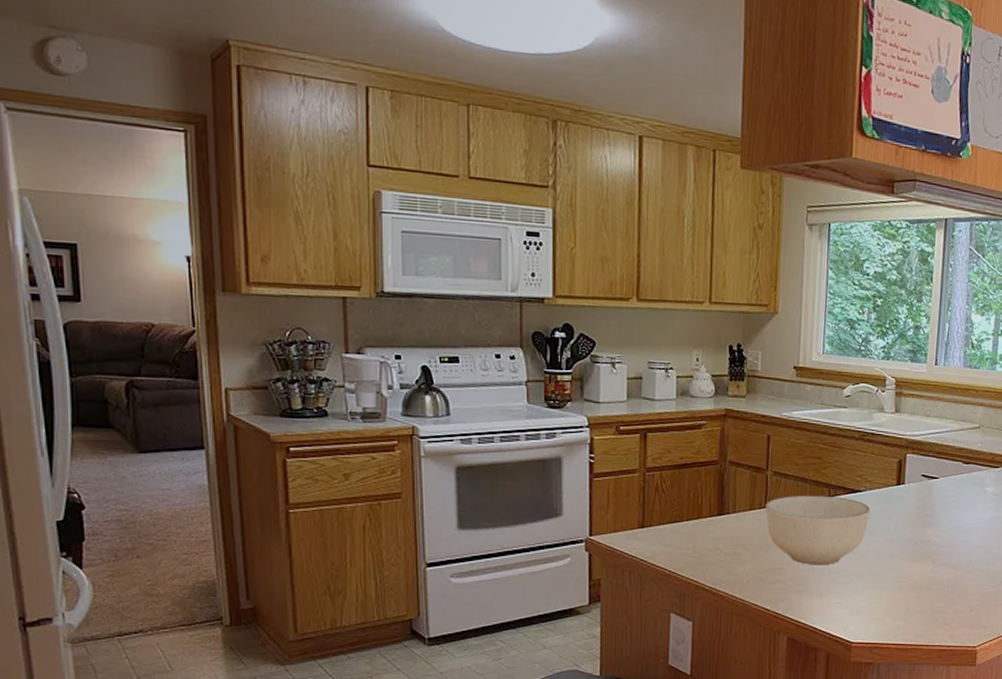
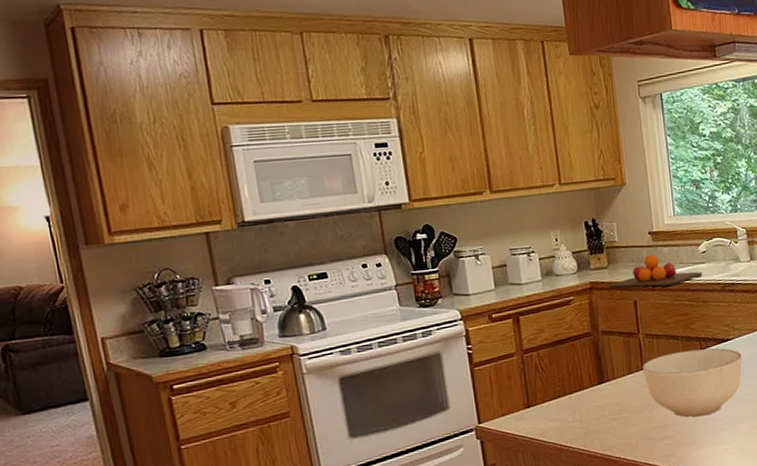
chopping board: none [744,391,843,426] -> present [609,255,703,289]

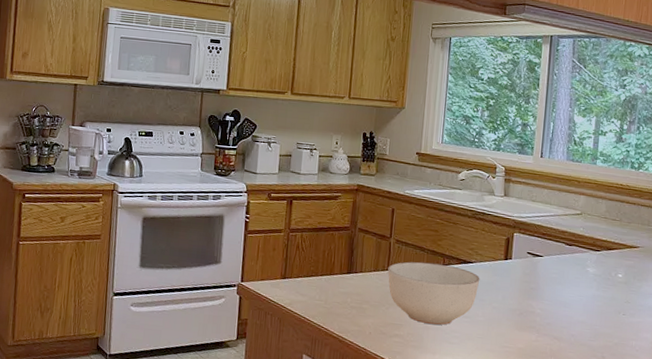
chopping board: present [609,255,703,289] -> none [373,172,458,203]

